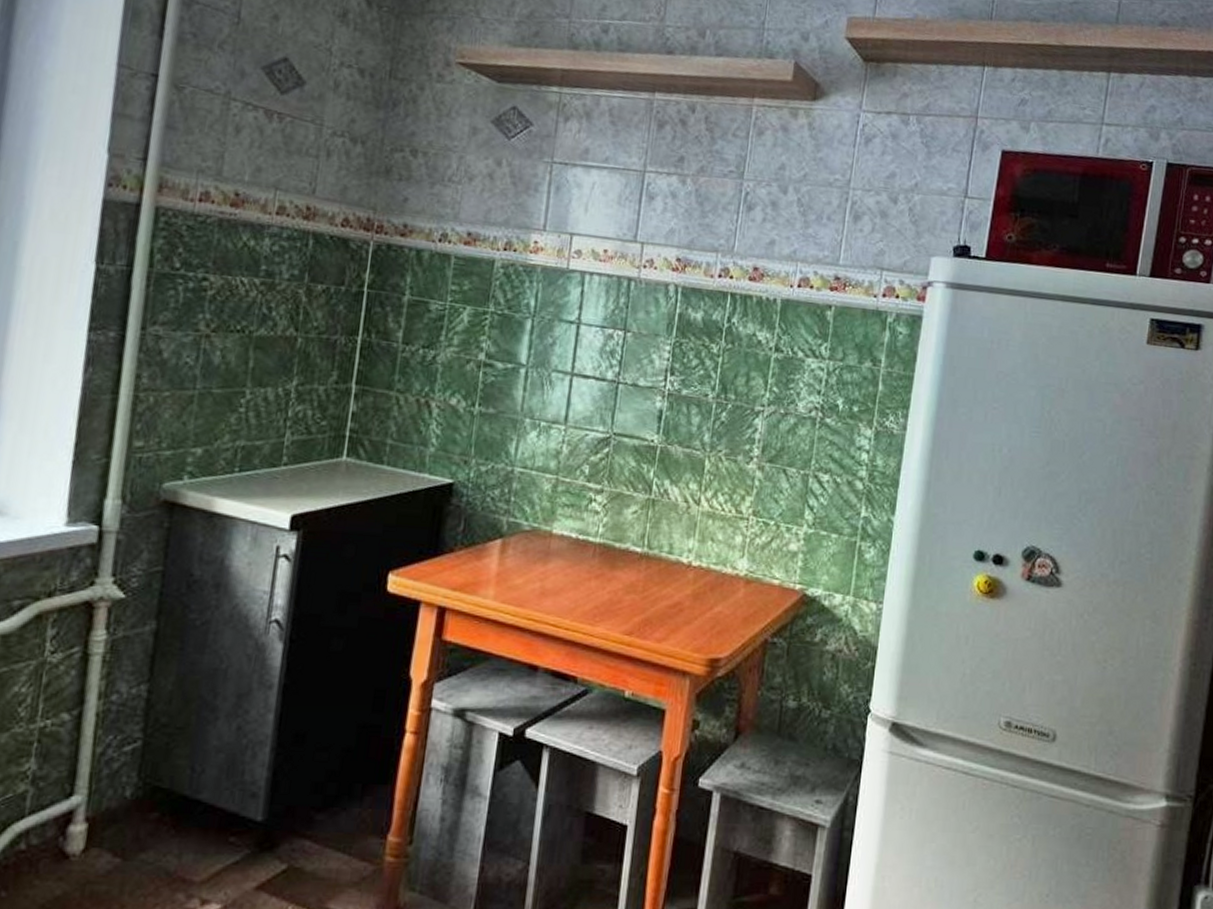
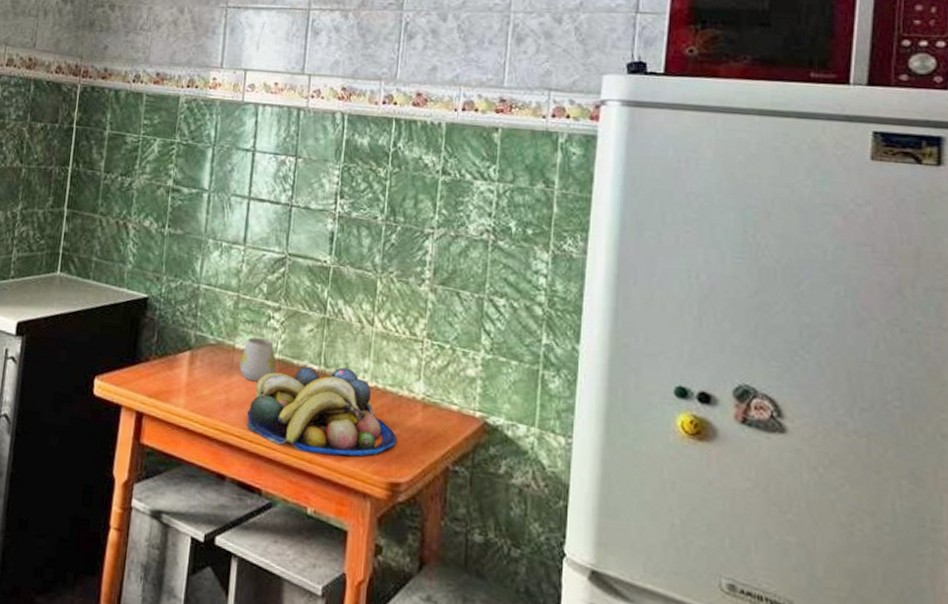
mug: none [556,521,597,568] -> present [239,337,276,382]
fruit bowl: none [563,548,719,637] -> present [246,366,398,457]

